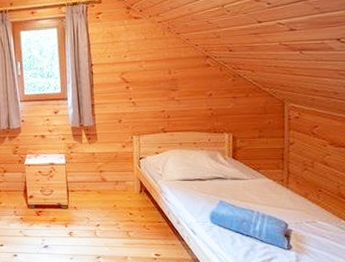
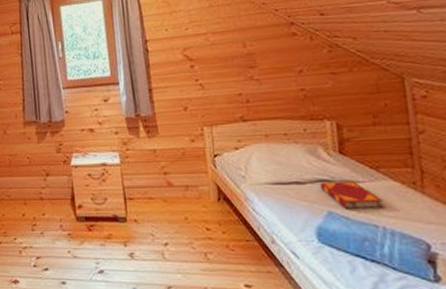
hardback book: none [216,179,260,200] -> present [320,181,384,210]

